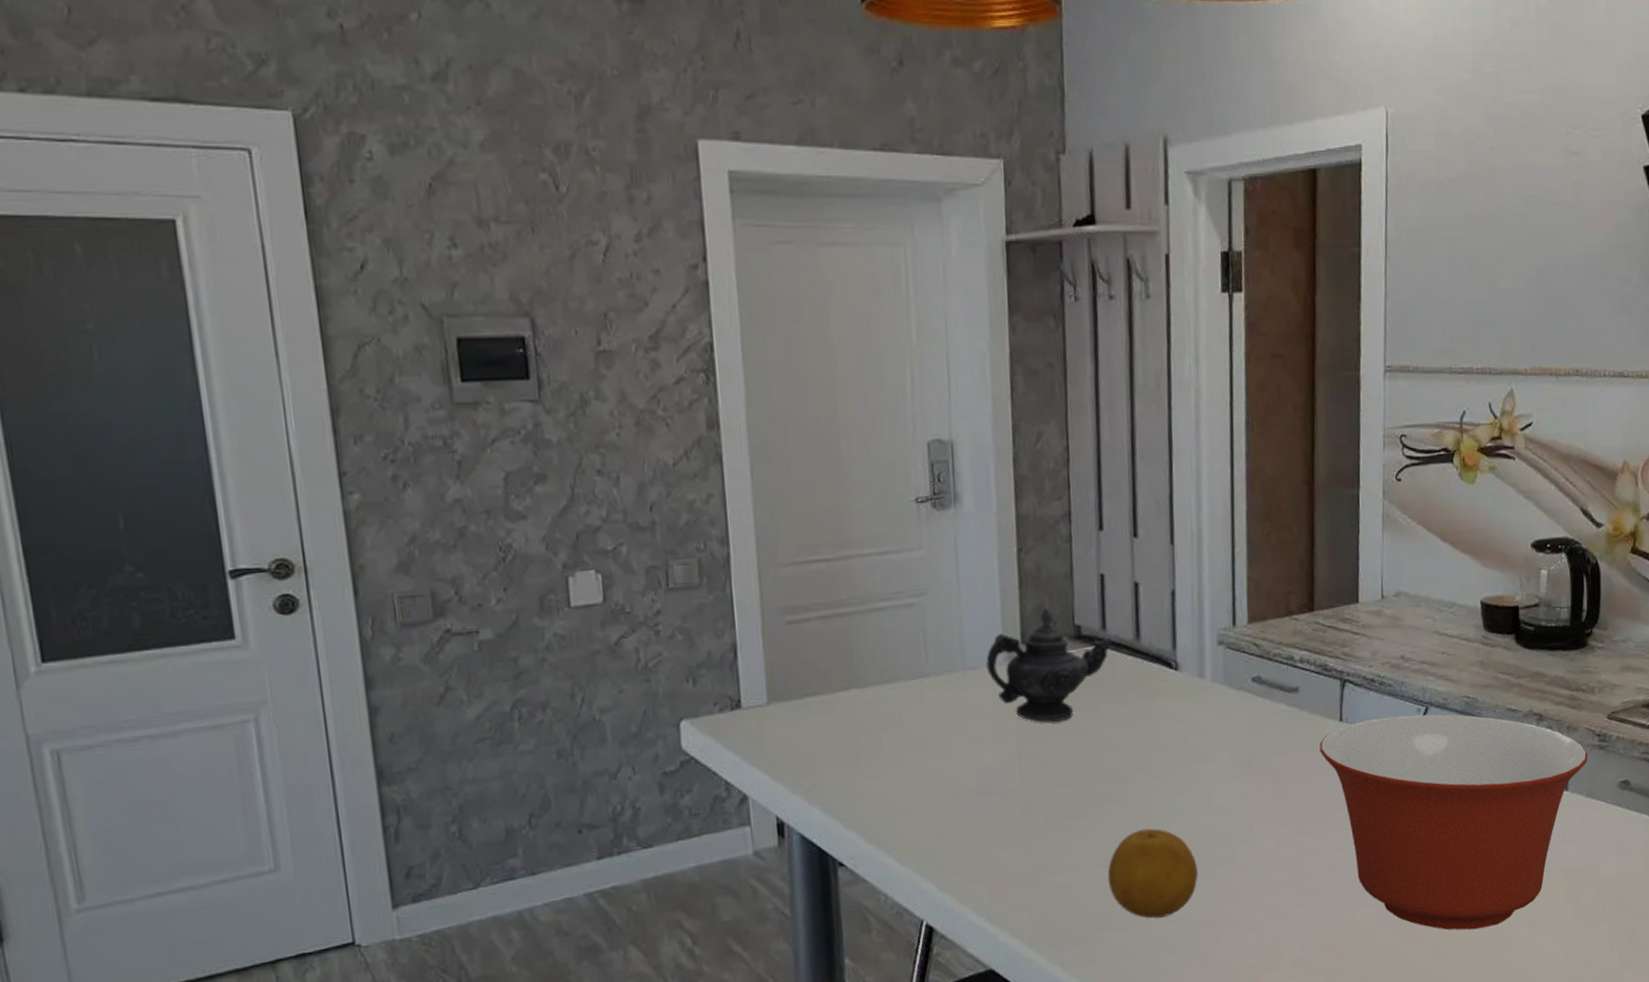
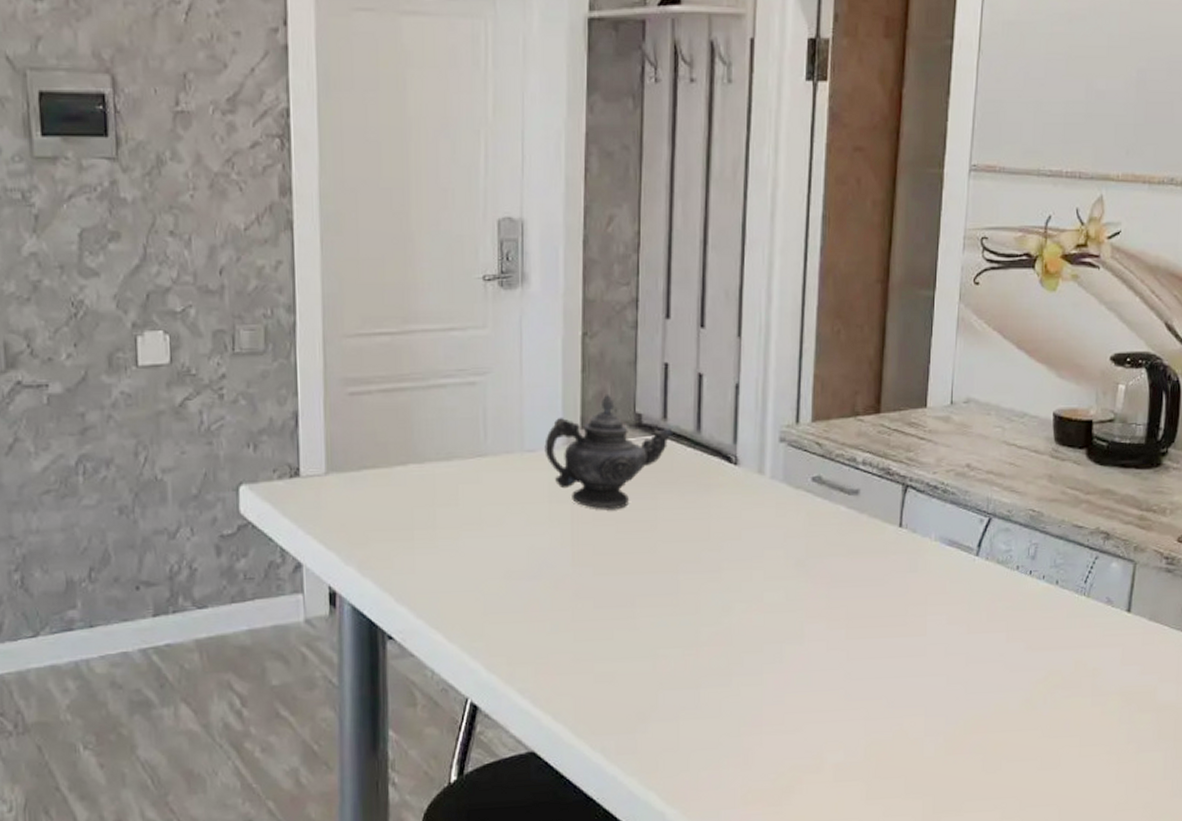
fruit: present [1107,828,1198,919] -> none [654,622,745,713]
mixing bowl: present [1320,714,1588,930] -> none [877,525,1154,747]

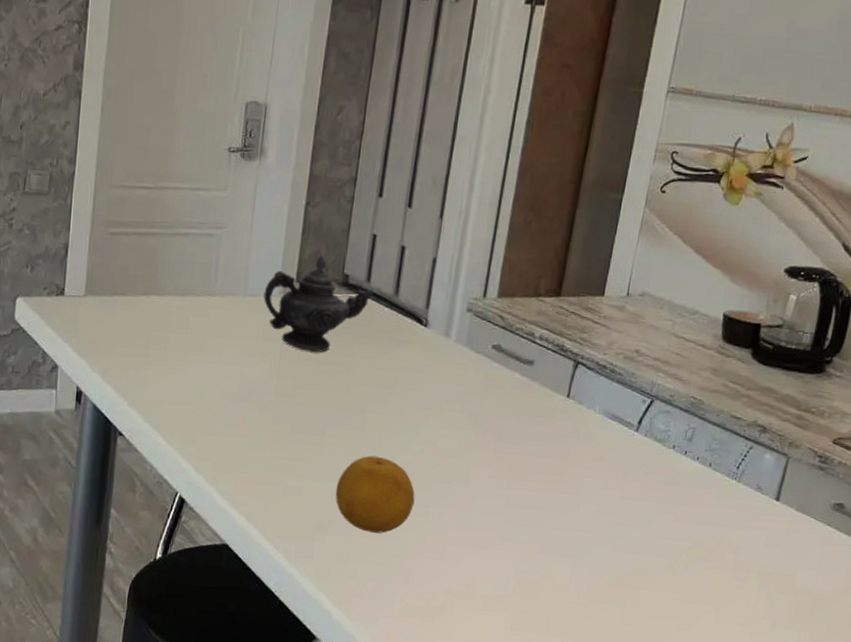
fruit: none [654,622,745,713] -> present [335,455,415,534]

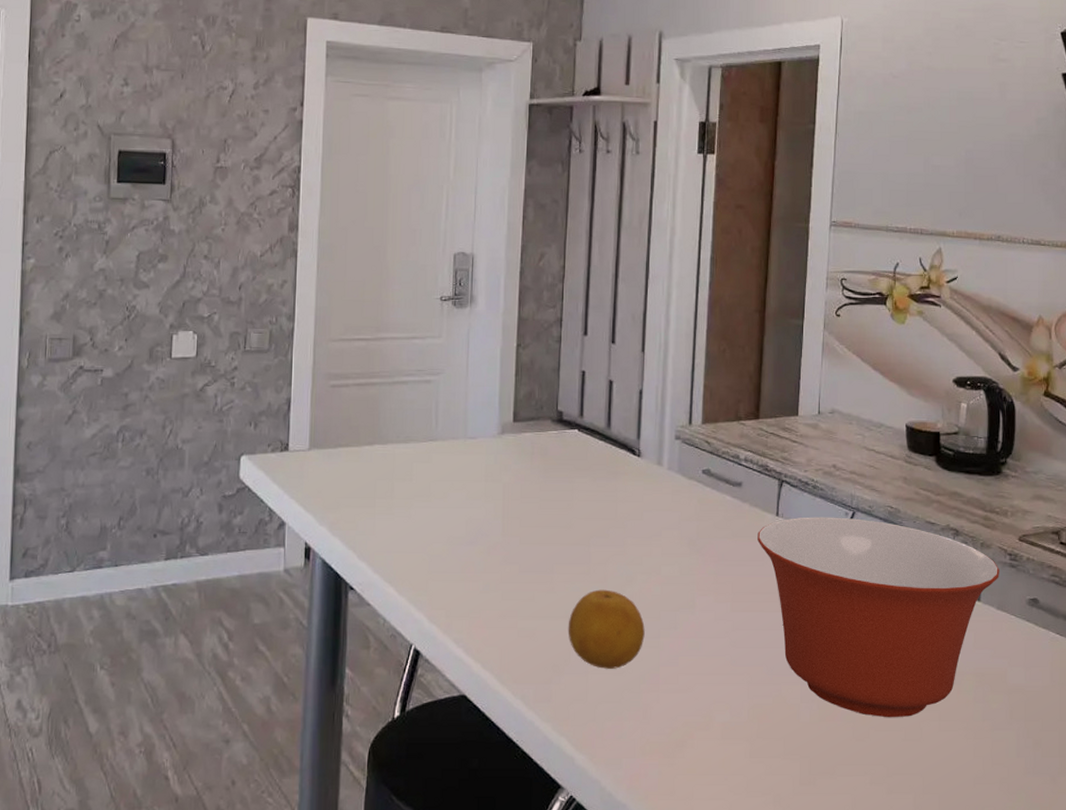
teapot: present [263,255,375,352] -> none [483,394,588,489]
mixing bowl: none [543,401,806,607] -> present [757,517,999,718]

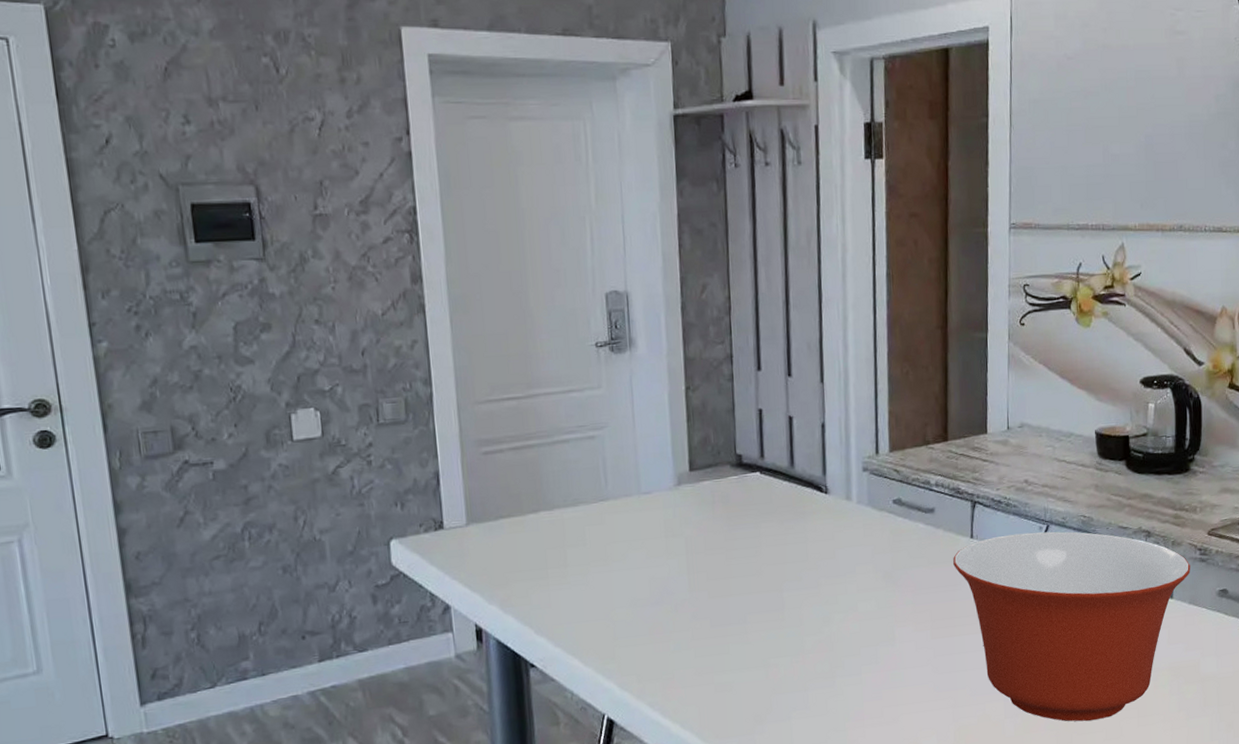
fruit: present [568,589,645,669] -> none [766,633,846,712]

